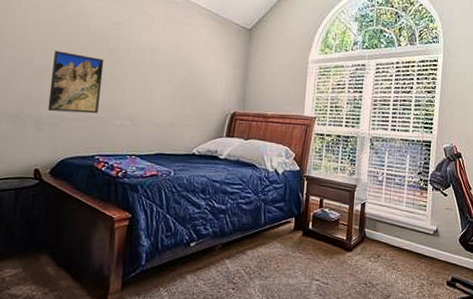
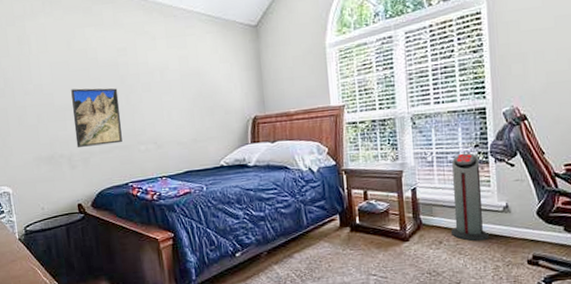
air purifier: none [388,178,421,259] -> present [450,152,489,242]

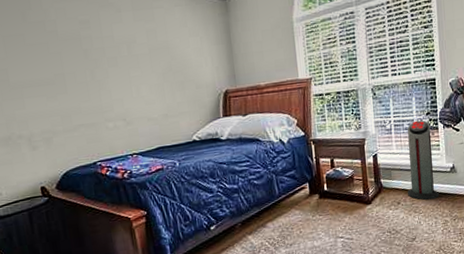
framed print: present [71,88,122,147] -> none [28,63,88,127]

